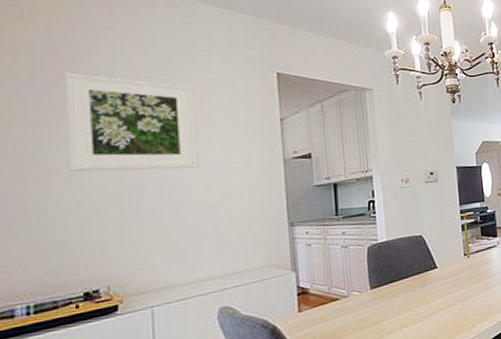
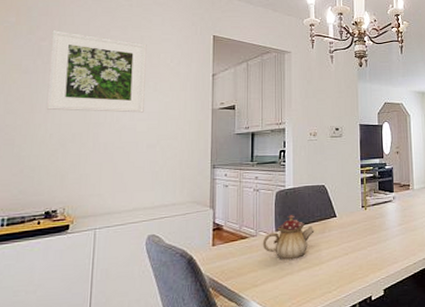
teapot: none [356,270,414,318] -> present [262,215,315,260]

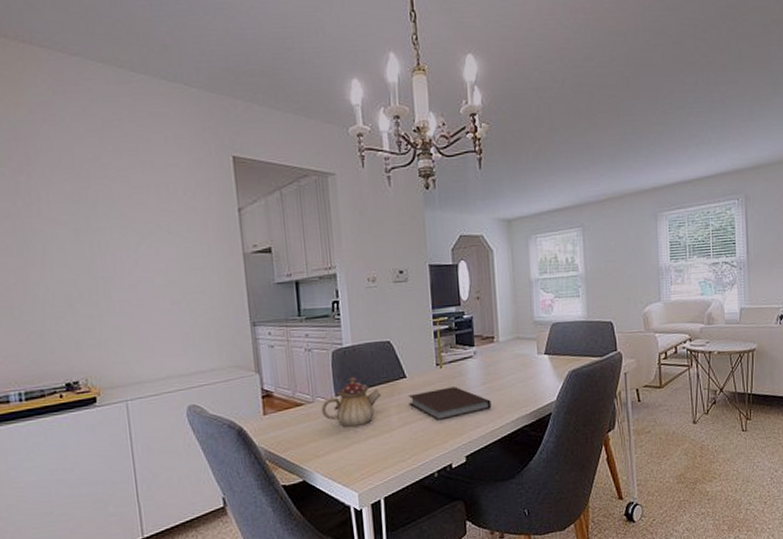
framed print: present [46,30,147,113] -> none [28,159,160,264]
notebook: none [337,226,407,256] -> present [408,386,492,421]

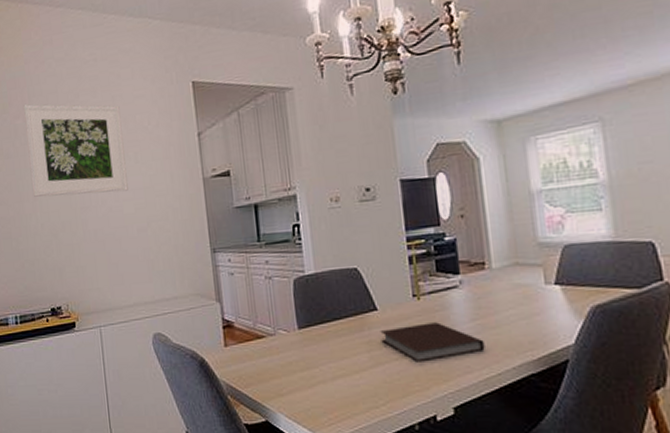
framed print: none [28,159,160,264] -> present [23,104,128,197]
teapot: present [321,377,382,428] -> none [283,308,349,365]

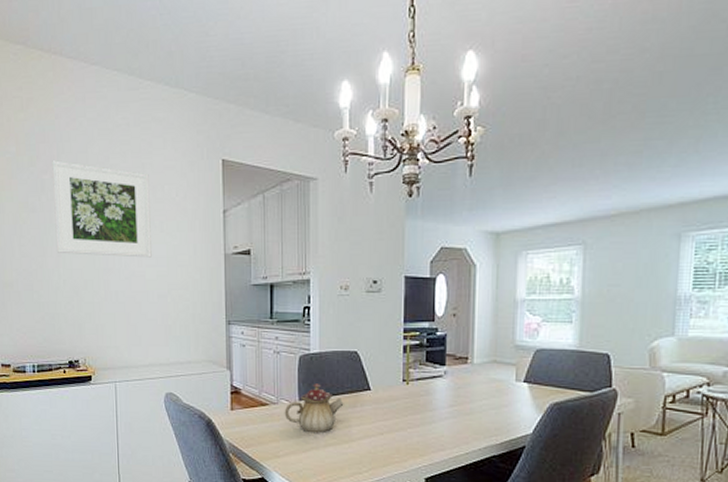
teapot: none [283,308,349,365] -> present [284,384,344,433]
notebook: present [380,322,485,363] -> none [370,405,458,439]

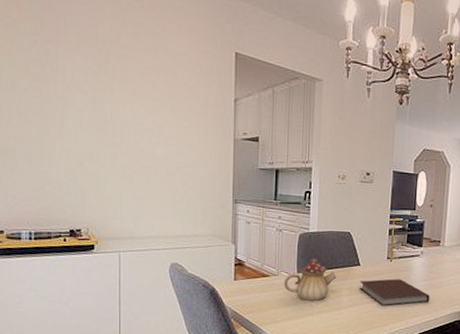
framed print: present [52,160,152,258] -> none [58,32,162,136]
notebook: none [370,405,458,439] -> present [359,279,430,307]

